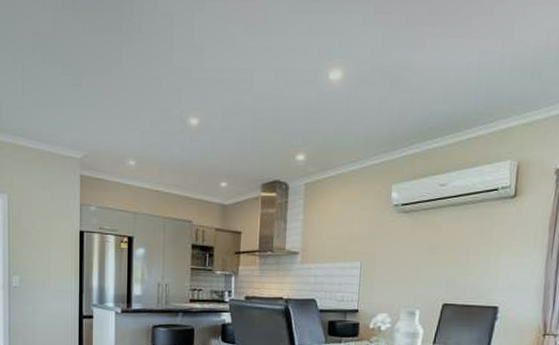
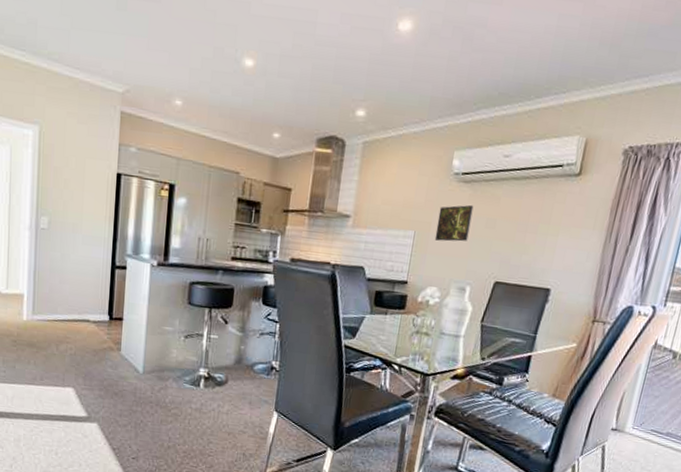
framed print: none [380,233,415,269] -> present [434,204,474,242]

